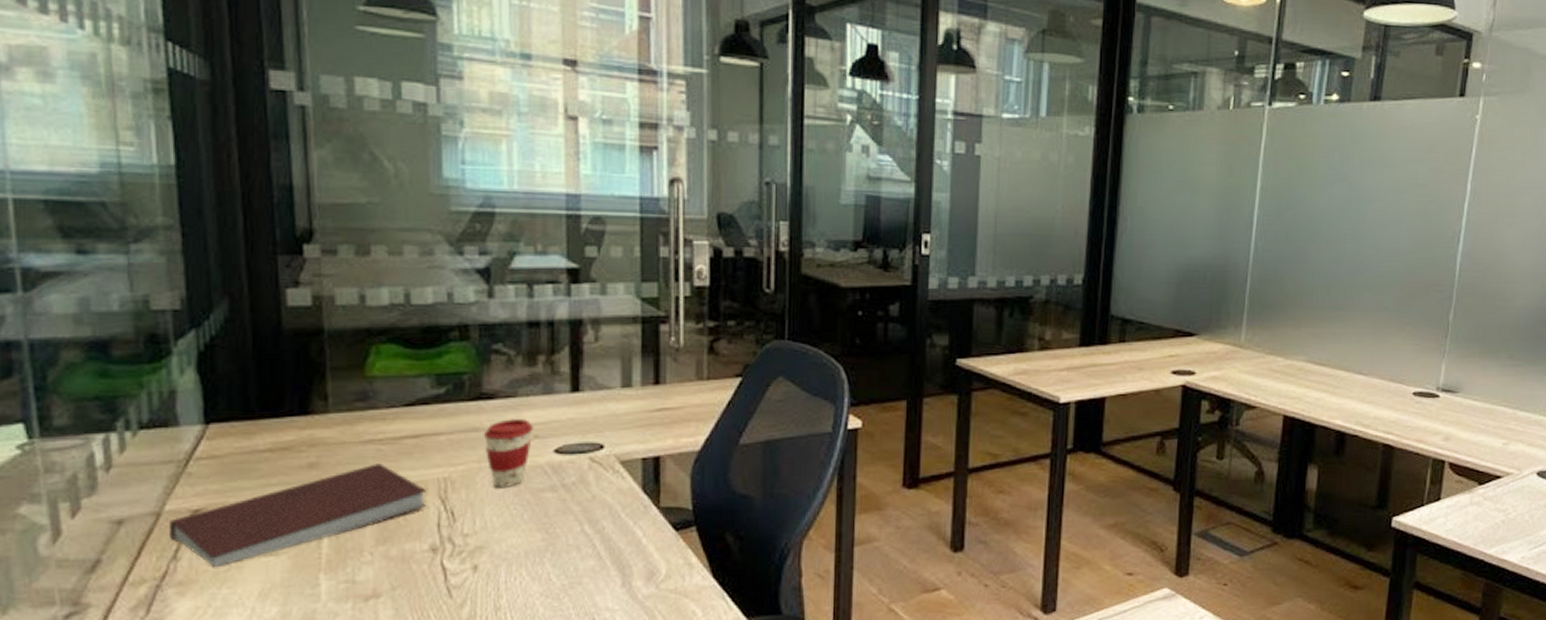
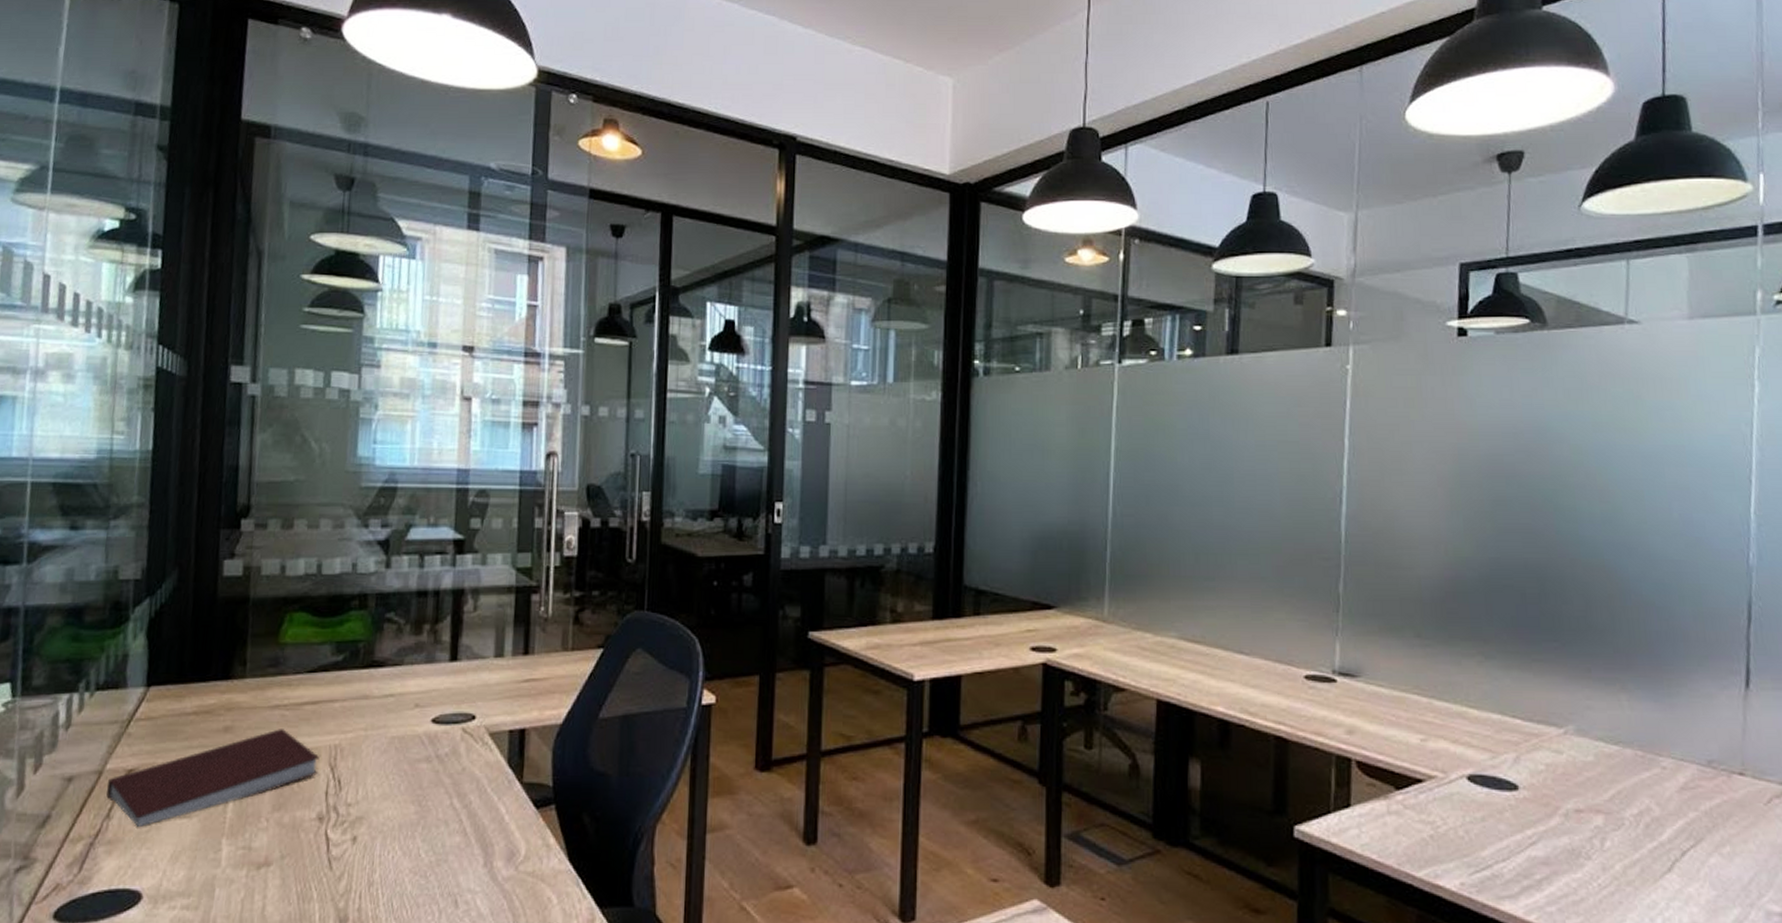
coffee cup: present [483,418,534,489] -> none [371,686,416,758]

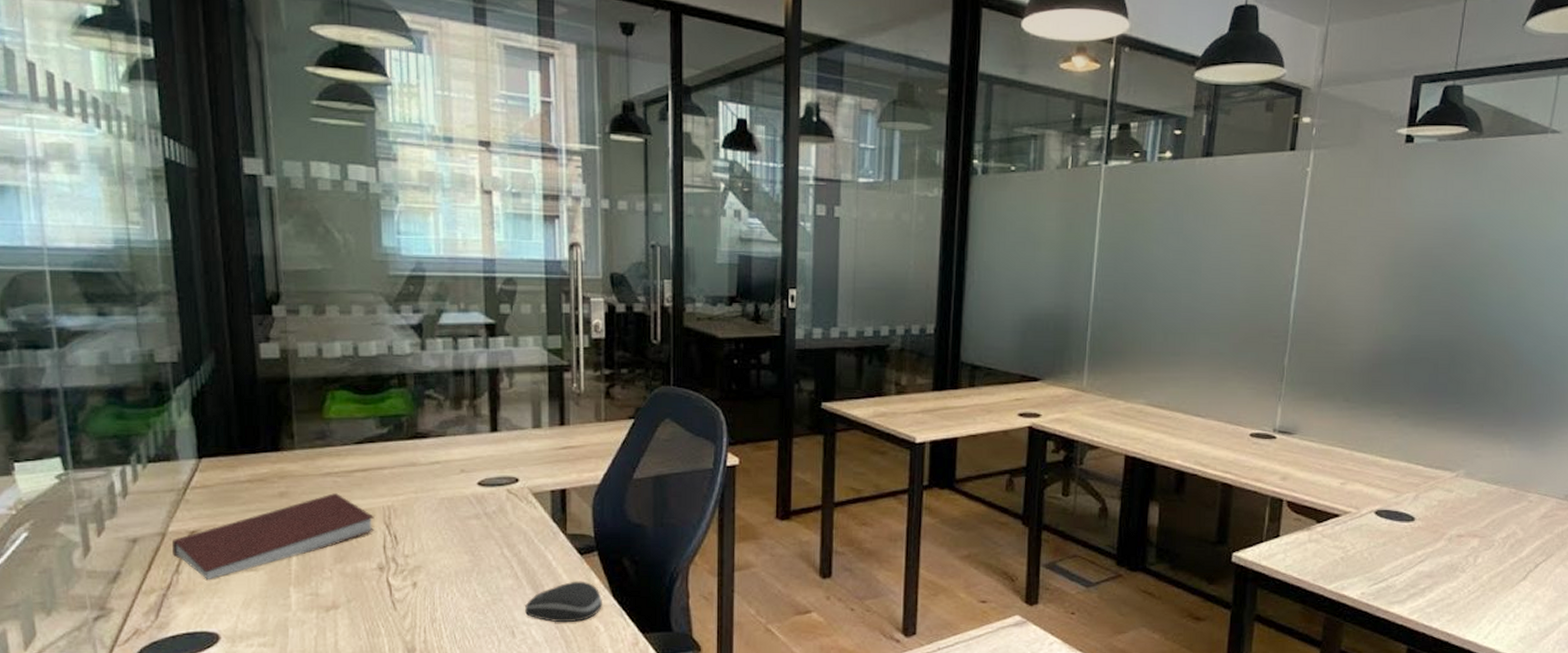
computer mouse: none [471,840,557,892] -> present [525,581,602,623]

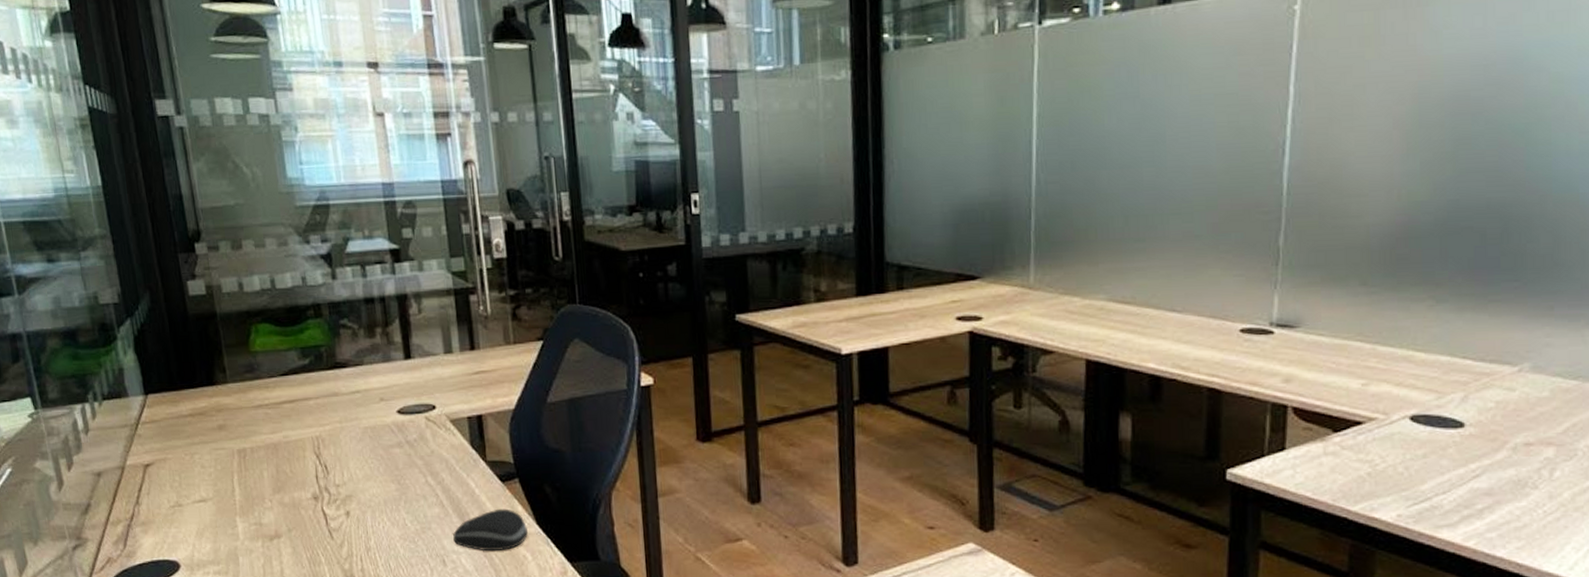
notebook: present [173,493,375,579] -> none [131,425,306,510]

